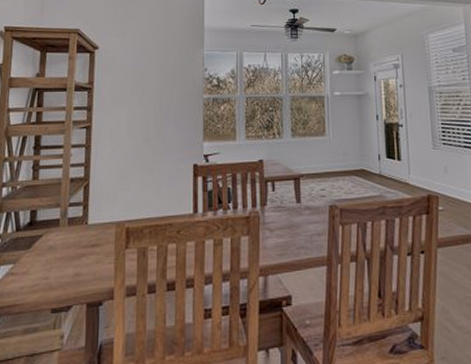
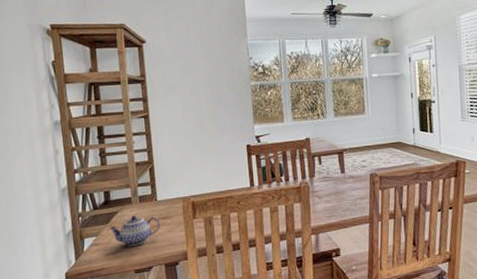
teapot: none [29,240,88,278] -> present [109,215,160,246]

